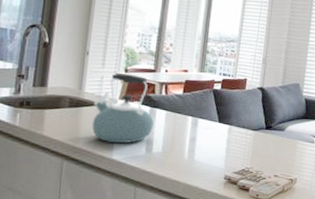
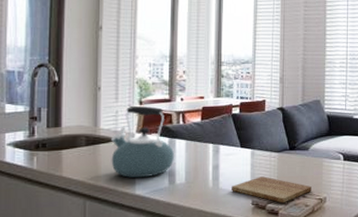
cutting board: none [206,152,284,181] -> present [232,176,311,204]

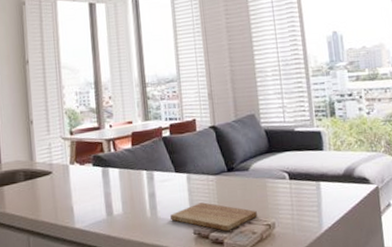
kettle: present [111,106,174,178] -> none [47,136,109,212]

